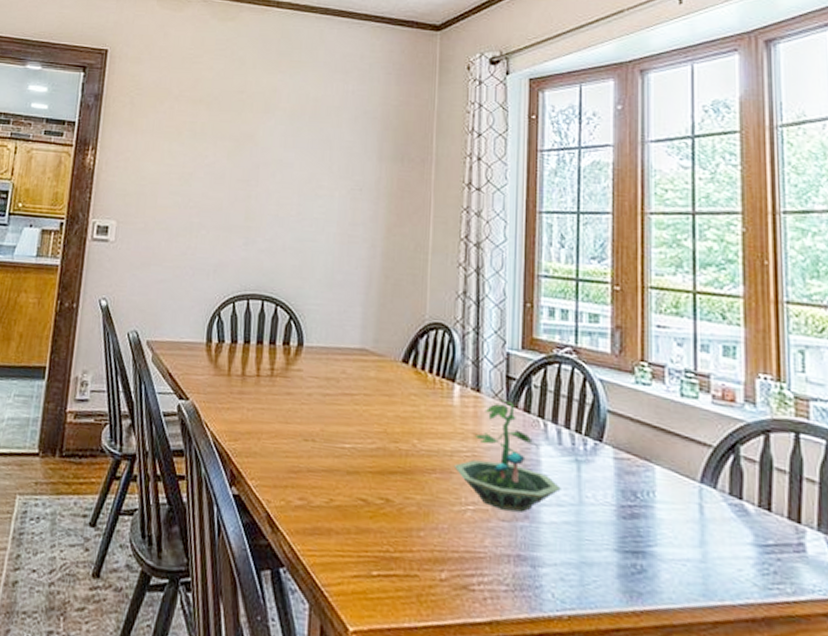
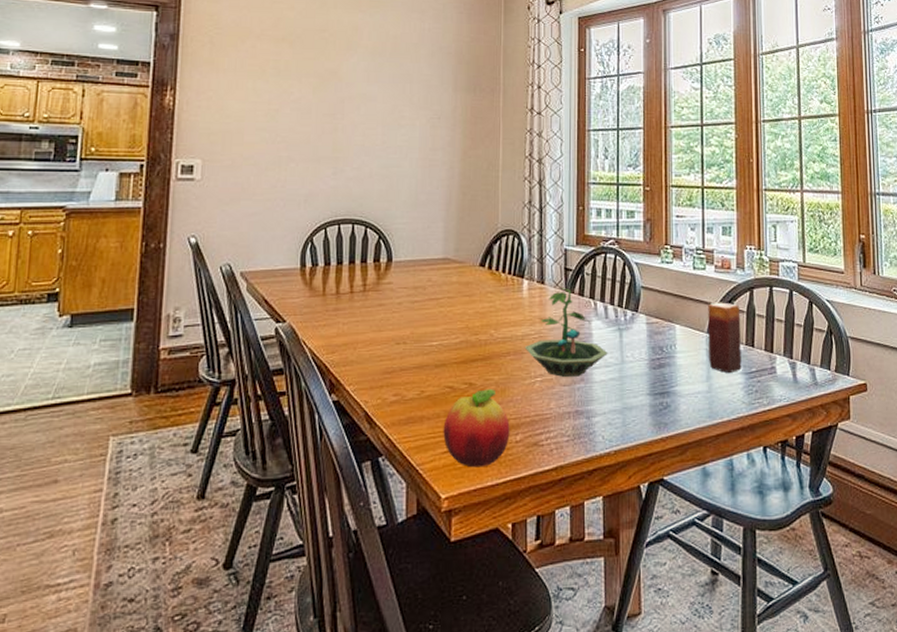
fruit: none [353,509,434,604] -> present [443,389,510,468]
candle: none [702,443,752,542] -> present [708,302,742,374]

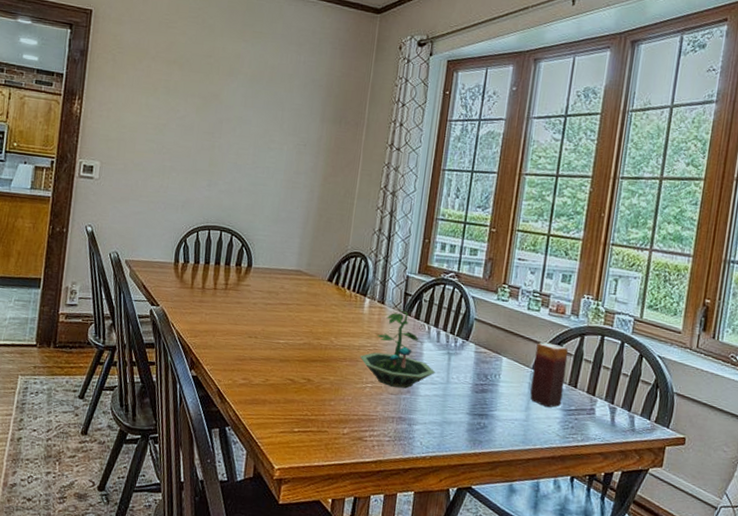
fruit: present [443,389,510,468] -> none [281,386,340,450]

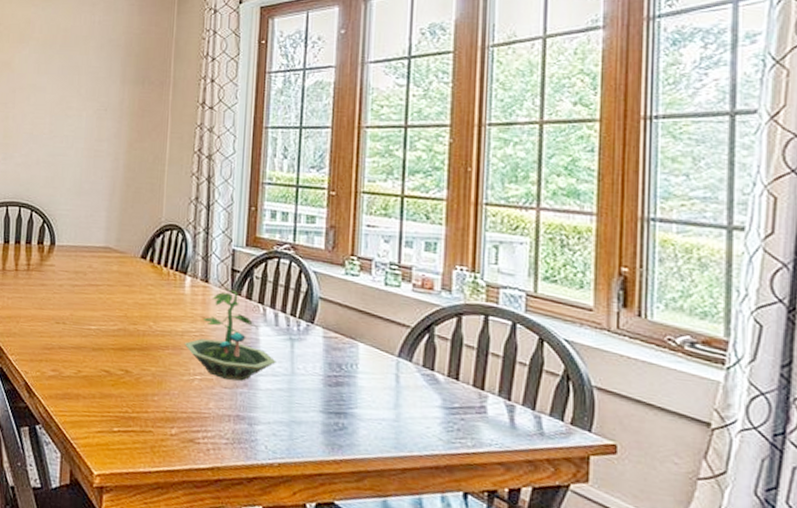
candle: present [530,342,569,408] -> none [398,324,443,405]

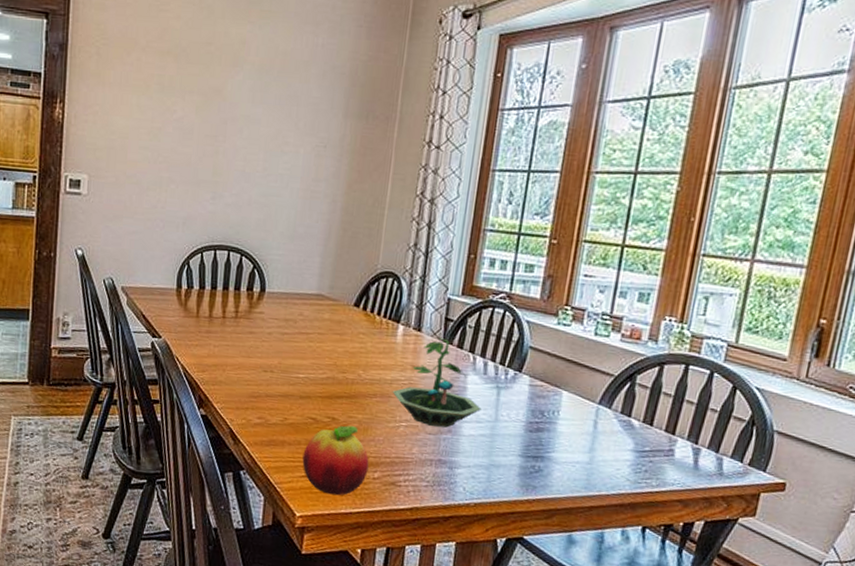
fruit: none [97,378,165,453] -> present [302,425,369,496]

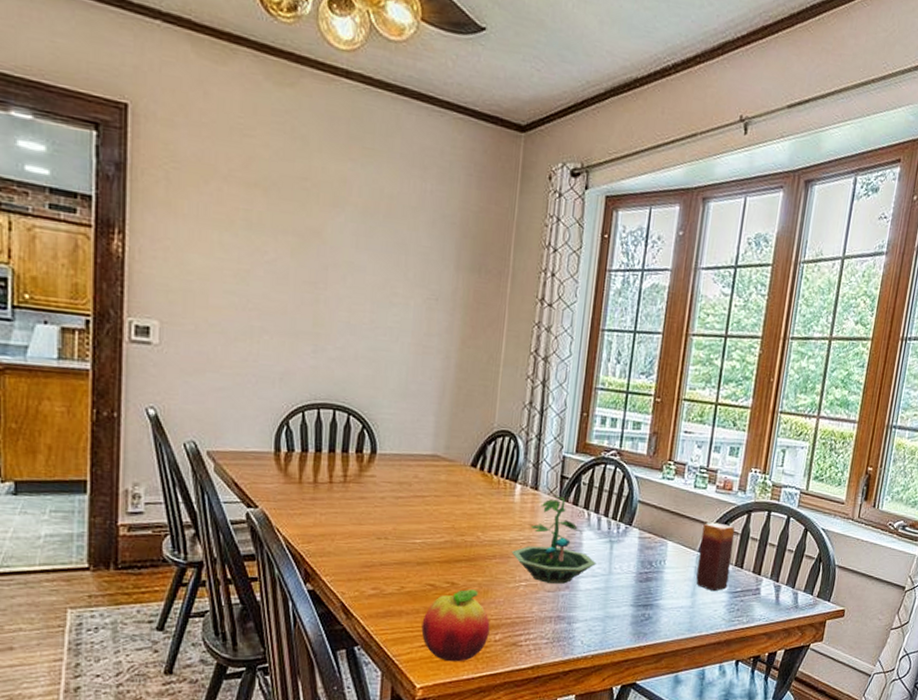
candle: none [594,373,644,449] -> present [696,522,735,592]

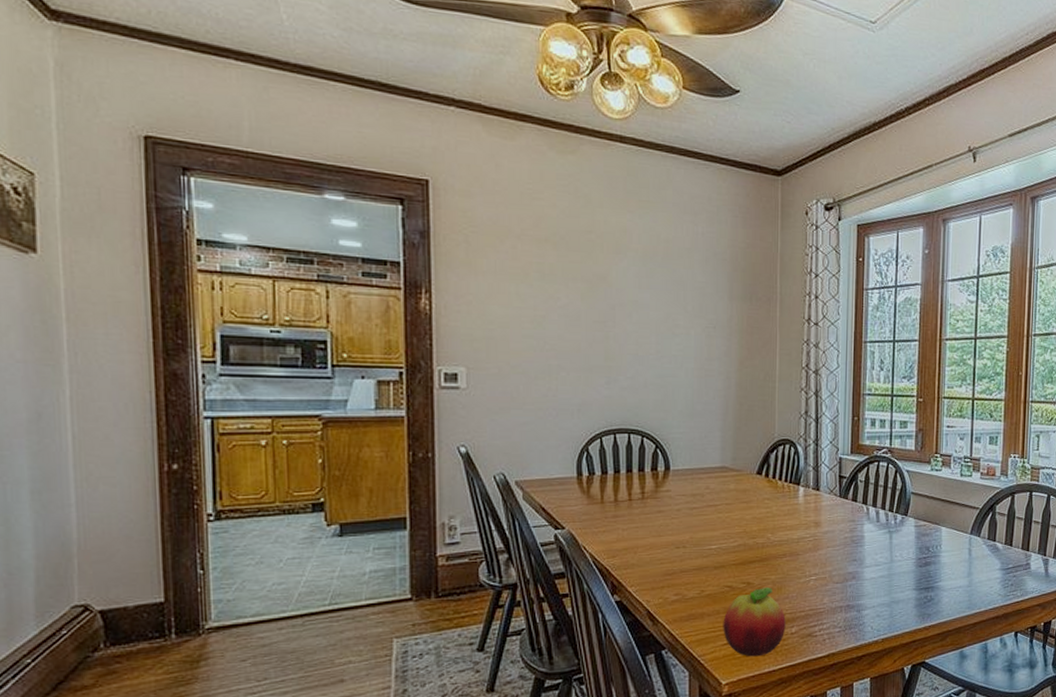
terrarium: present [511,496,597,584] -> none [800,494,878,575]
candle: present [696,522,735,592] -> none [971,506,1002,570]

